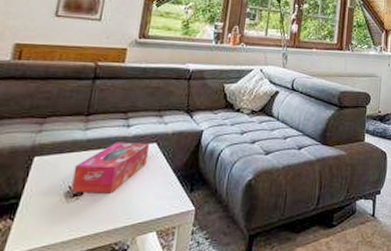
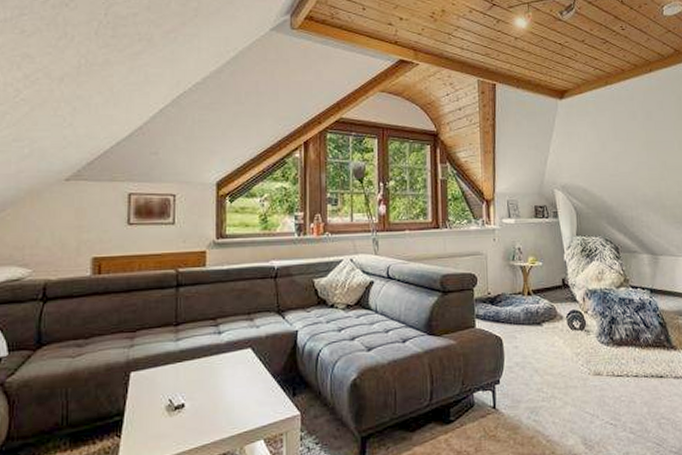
tissue box: present [71,142,149,193] -> none [172,348,243,405]

